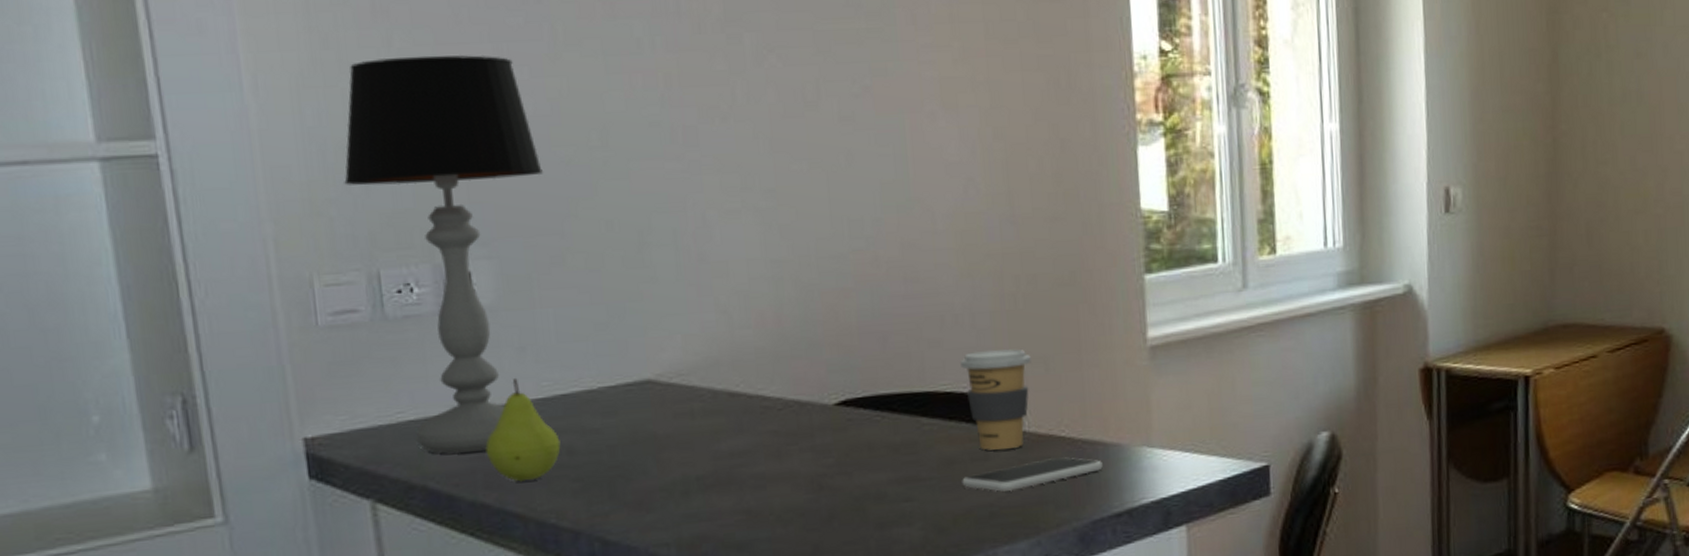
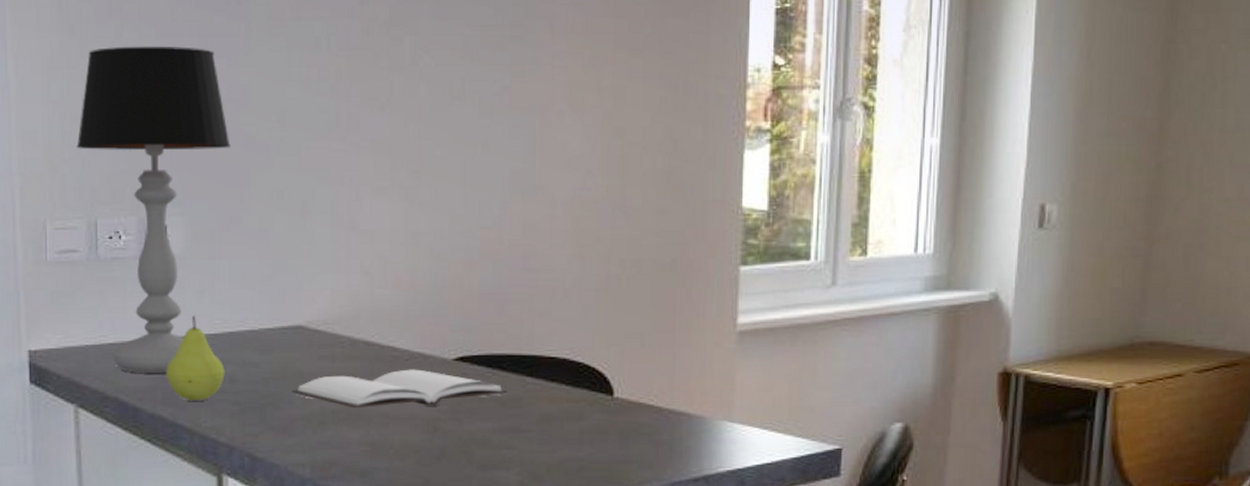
book: none [645,419,901,472] -> present [292,369,508,409]
coffee cup: present [960,349,1031,451] -> none [566,324,629,411]
smartphone: present [962,457,1103,492] -> none [557,424,685,448]

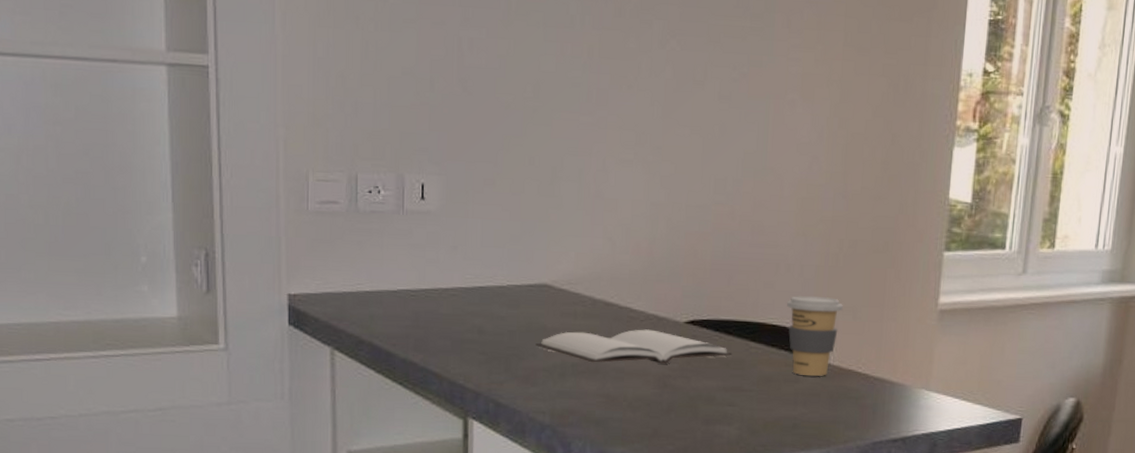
table lamp: present [76,46,230,374] -> none [340,10,487,323]
fruit: present [166,315,225,401] -> none [418,269,474,349]
coffee cup: none [566,324,629,411] -> present [787,296,843,376]

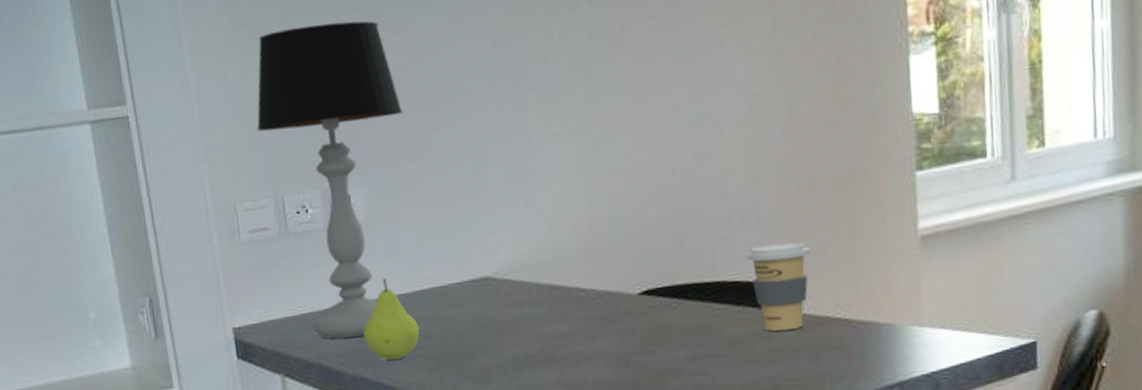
table lamp: none [340,10,487,323] -> present [257,21,403,339]
fruit: none [418,269,474,349] -> present [363,277,420,361]
book: present [535,329,733,364] -> none [485,307,695,352]

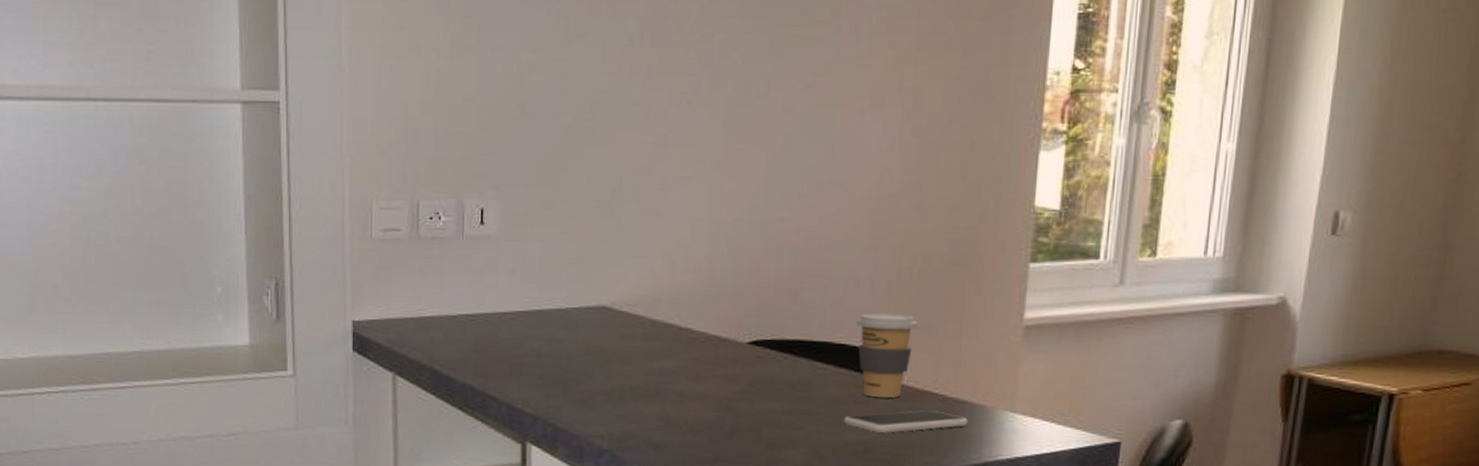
table lamp: present [257,21,403,339] -> none [402,38,545,347]
fruit: present [363,277,420,361] -> none [477,293,532,373]
smartphone: none [748,336,876,367] -> present [844,410,968,433]

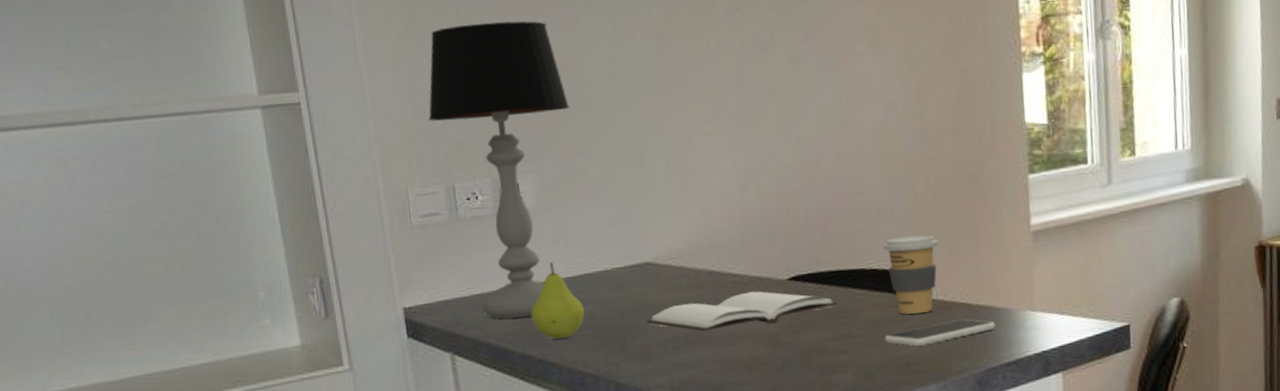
table lamp: none [402,38,545,347] -> present [428,21,569,319]
fruit: none [477,293,532,373] -> present [531,261,585,340]
book: none [594,350,798,386] -> present [646,291,838,332]

